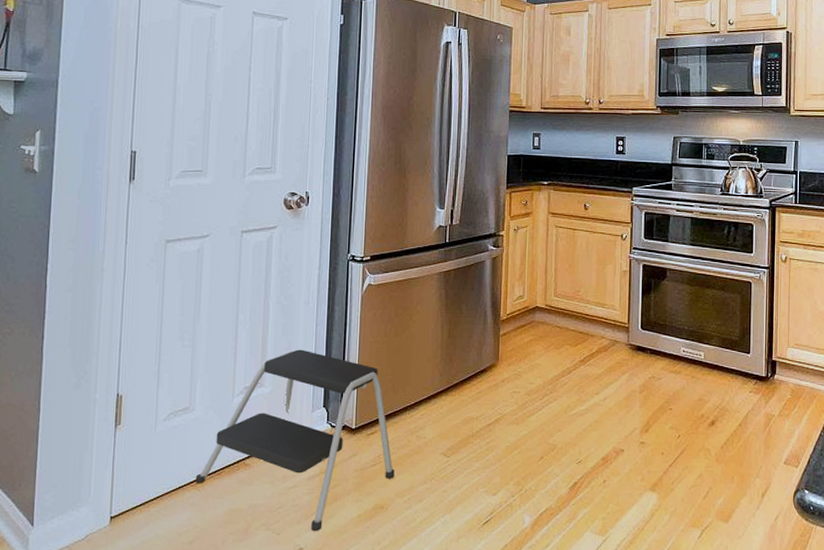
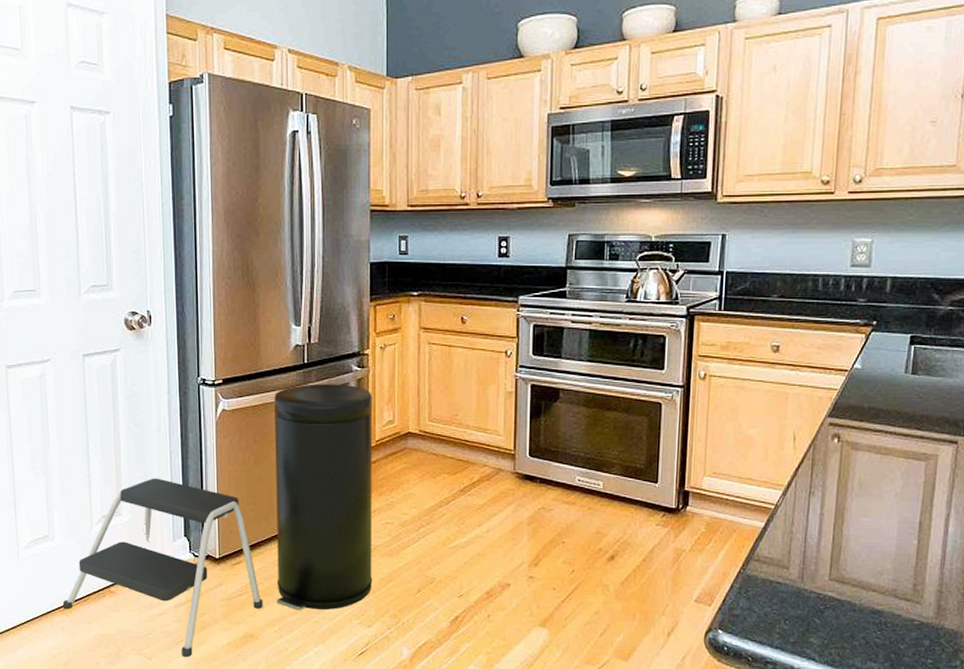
pedal bin: none [408,261,506,480] -> present [274,384,373,611]

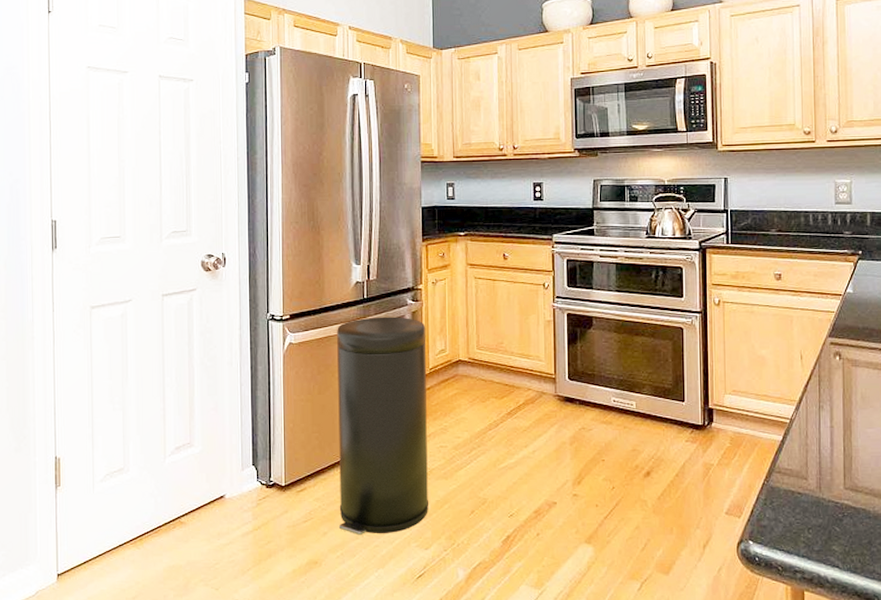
step stool: present [62,478,263,658] -> none [134,409,326,587]

